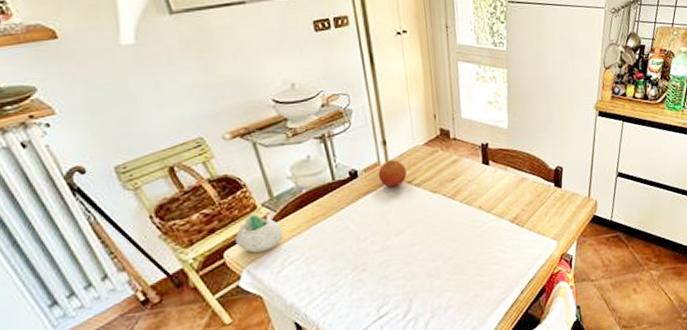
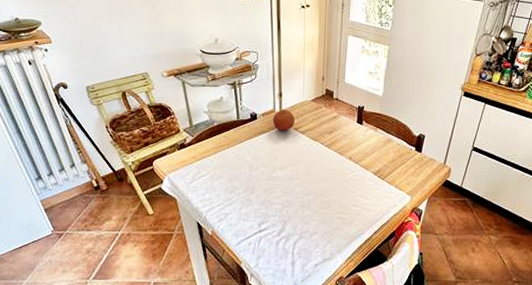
succulent planter: present [236,214,283,253] -> none [162,136,196,165]

